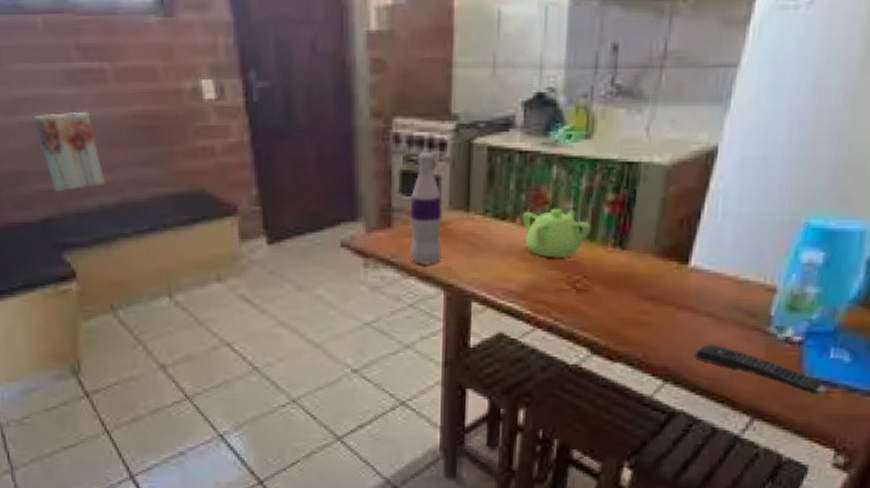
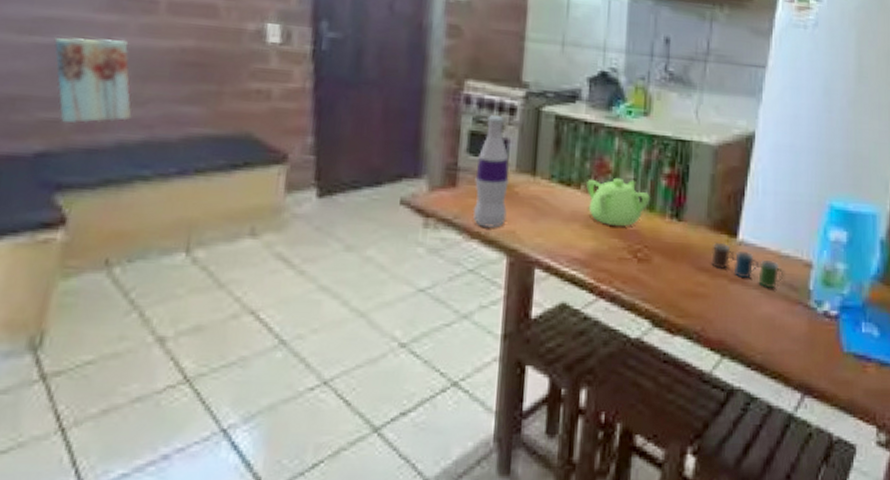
cup: none [657,269,741,316] -> present [711,242,784,289]
remote control: present [694,344,828,396] -> none [747,317,864,370]

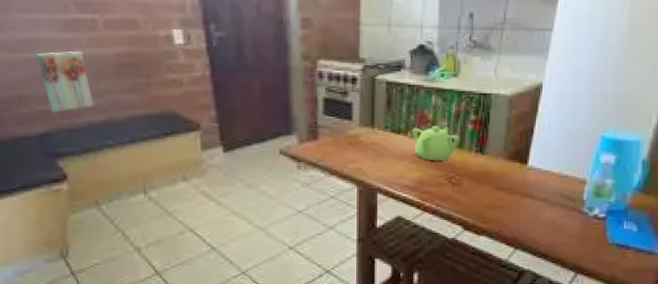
bottle: present [472,115,509,228] -> none [330,85,355,167]
cup: present [711,242,784,289] -> none [507,168,564,200]

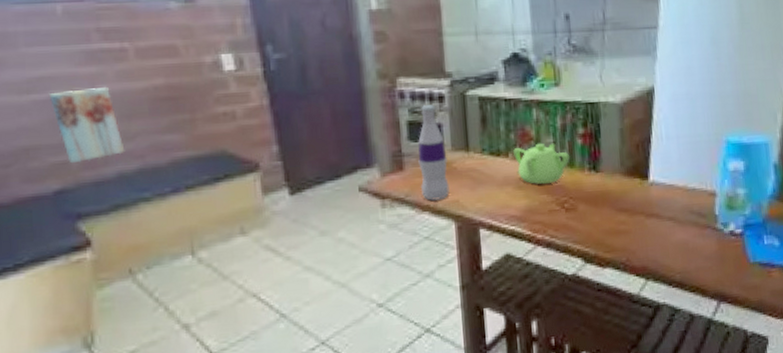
bottle: none [330,85,355,167] -> present [418,105,450,201]

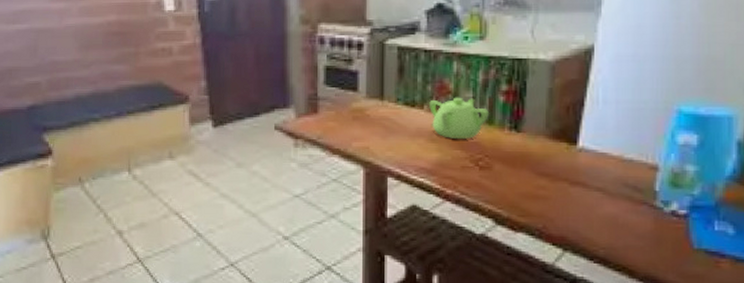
wall art: present [48,87,125,164] -> none [28,21,82,84]
bottle: present [418,105,450,201] -> none [332,52,361,145]

